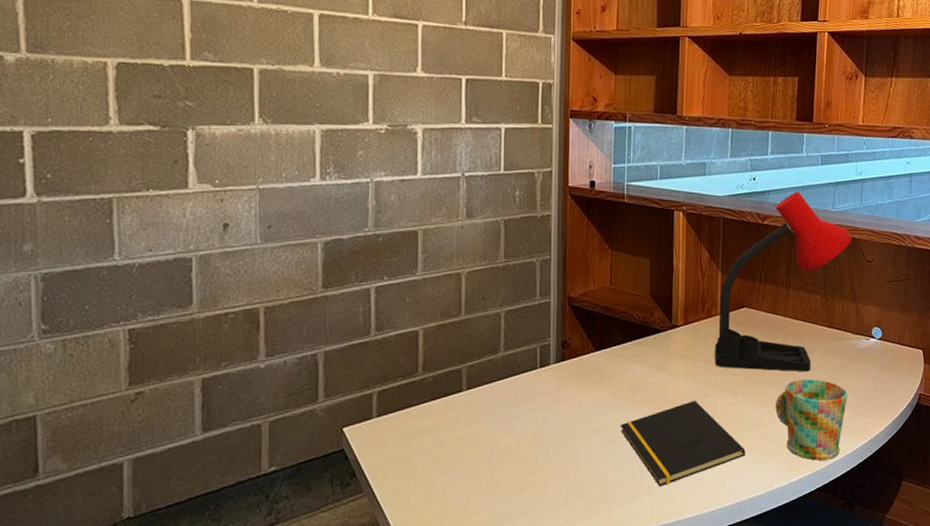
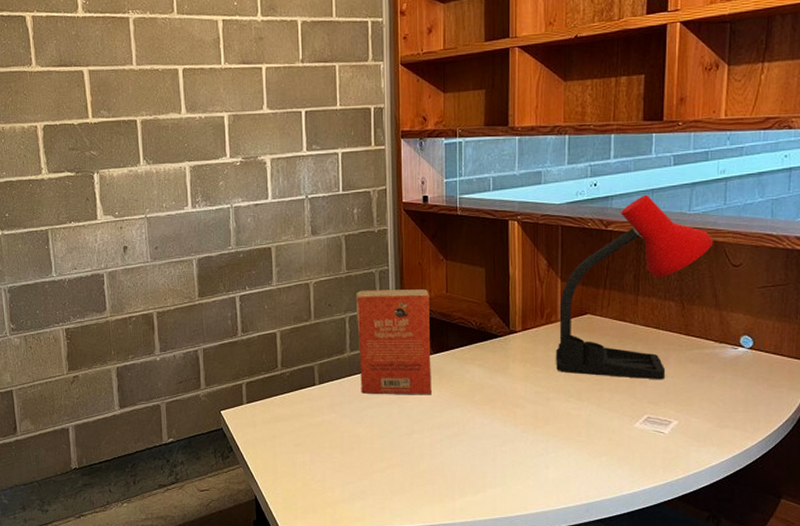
paperback book: none [512,281,593,399] -> present [355,289,432,395]
notepad: present [620,401,745,486] -> none [460,403,592,481]
mug: present [776,379,847,461] -> none [625,388,710,470]

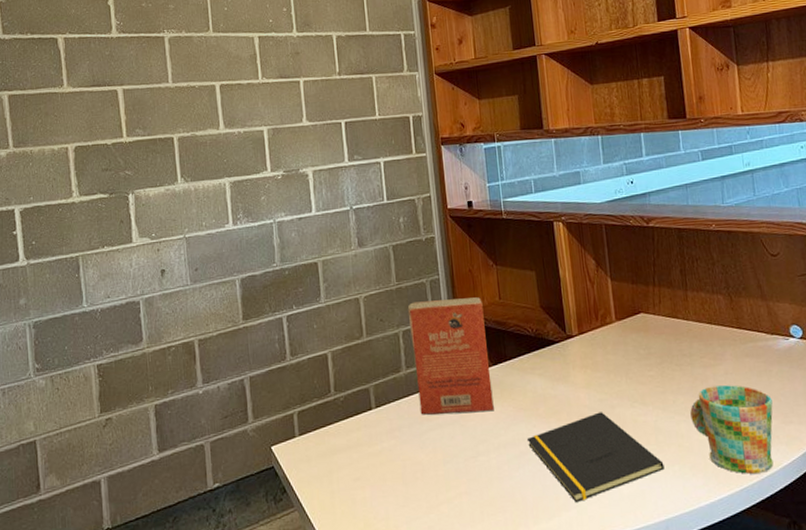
notepad: none [460,403,592,481] -> present [526,412,665,502]
desk lamp: present [556,194,714,380] -> none [612,189,750,378]
mug: none [625,388,710,470] -> present [690,385,774,474]

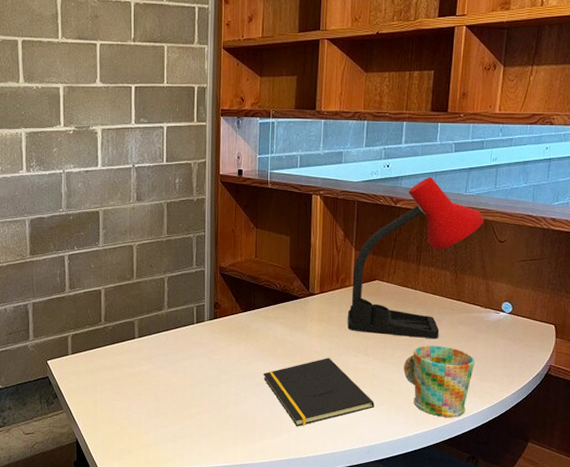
paperback book: present [407,297,494,415] -> none [174,253,240,349]
desk lamp: none [612,189,750,378] -> present [347,176,485,339]

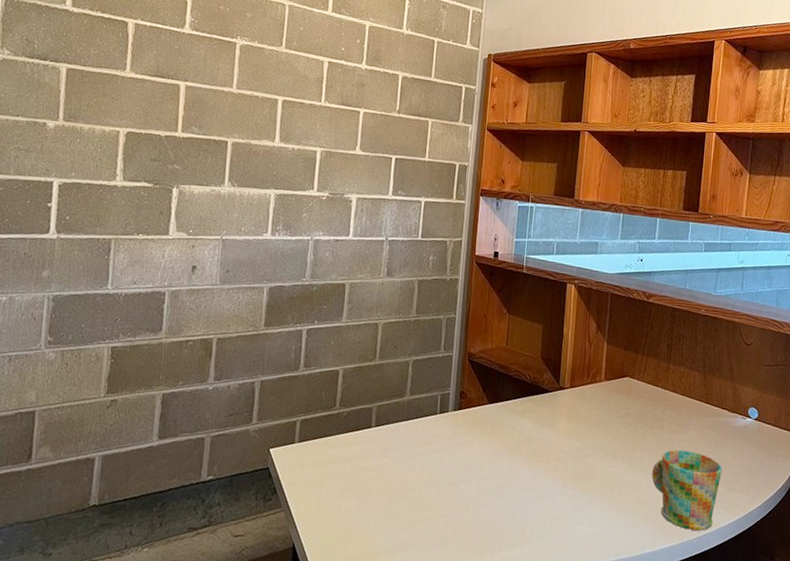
notepad: present [263,358,374,426] -> none [506,459,621,536]
desk lamp: present [347,176,485,339] -> none [597,274,732,443]

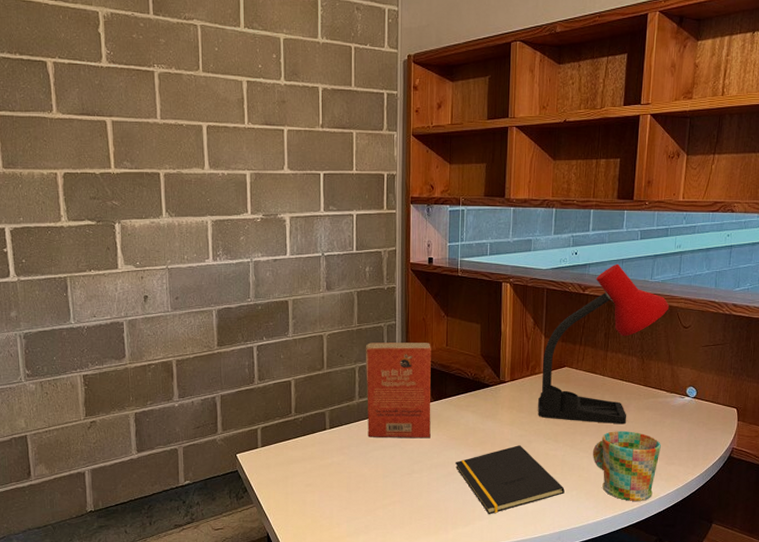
paperback book: none [415,335,491,445] -> present [365,342,431,439]
notepad: none [506,459,621,536] -> present [455,445,565,514]
desk lamp: none [597,274,732,443] -> present [538,263,670,425]

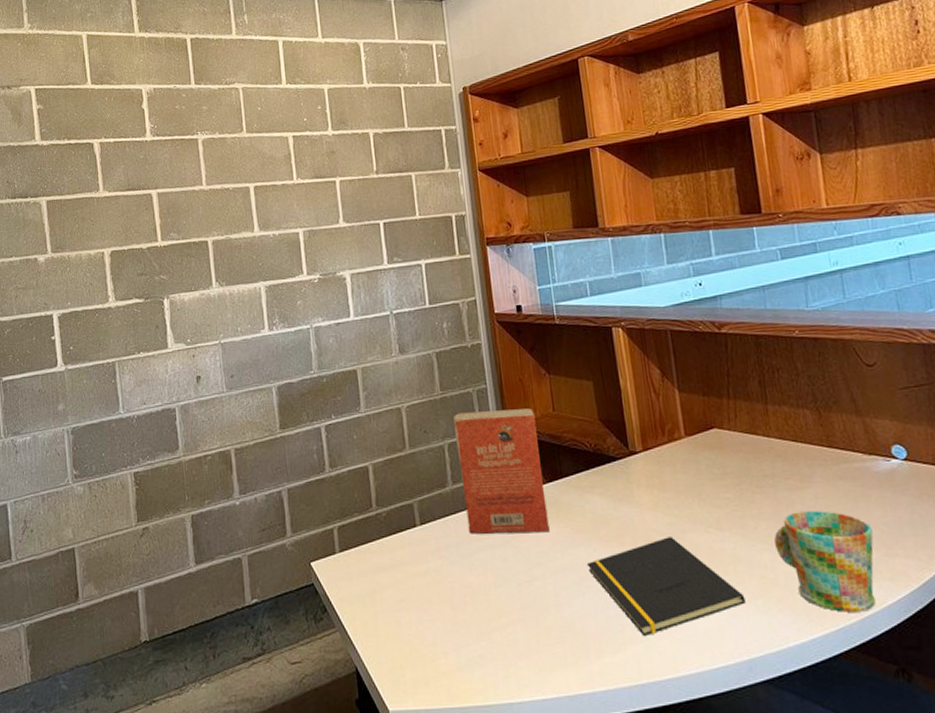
desk lamp: present [538,263,670,425] -> none [681,292,841,502]

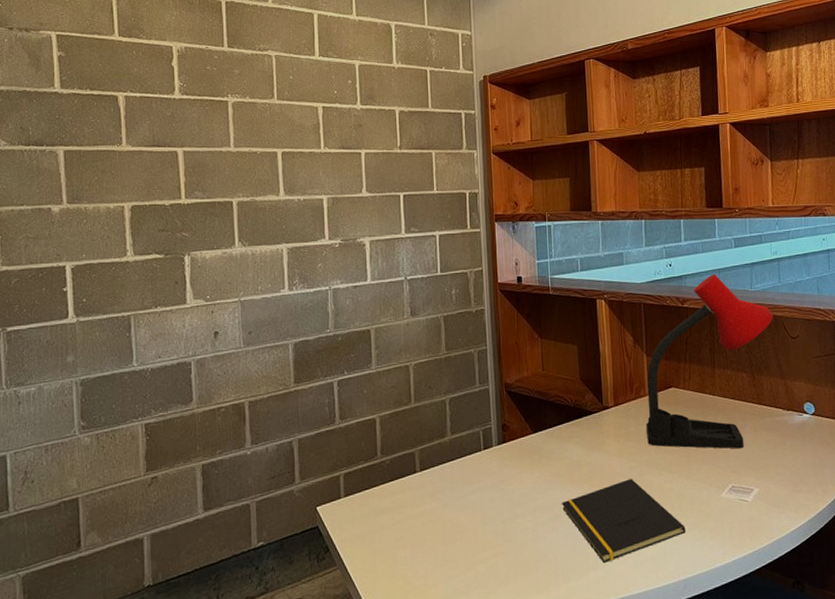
paperback book: present [452,408,550,535] -> none [455,368,532,479]
desk lamp: none [681,292,841,502] -> present [646,273,774,449]
mug: present [774,511,876,612] -> none [712,456,785,538]

